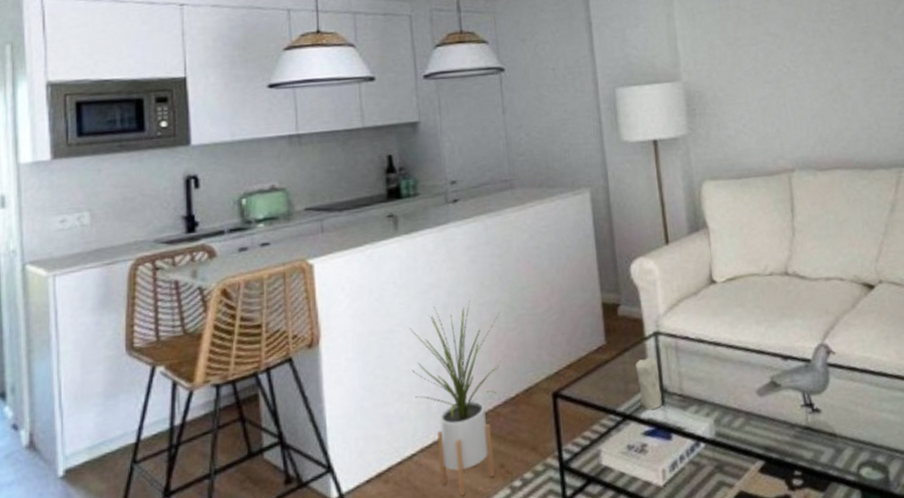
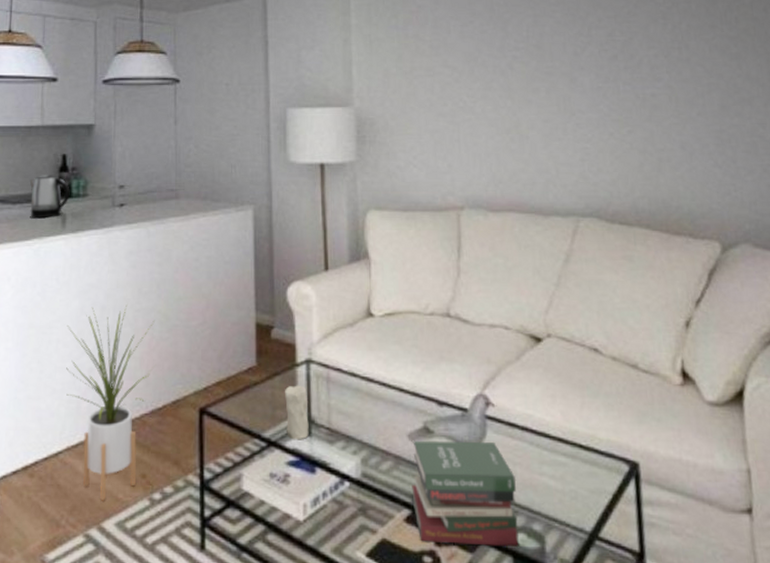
kettle: none [356,177,400,224] -> present [30,175,70,219]
books: none [761,387,866,489] -> present [411,440,519,548]

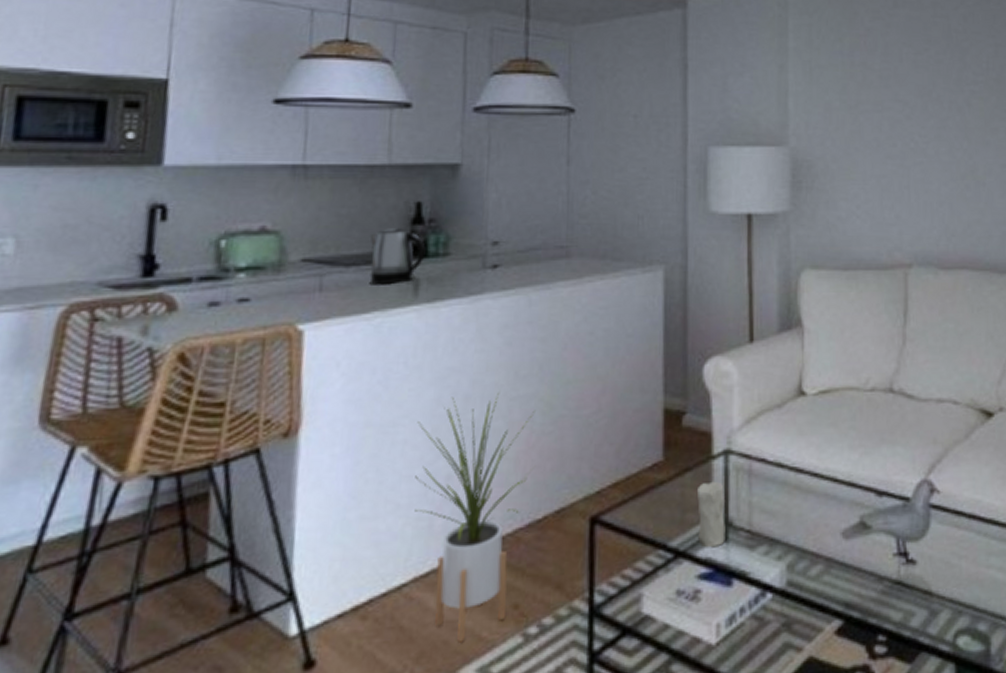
books: present [411,440,519,548] -> none [844,534,962,656]

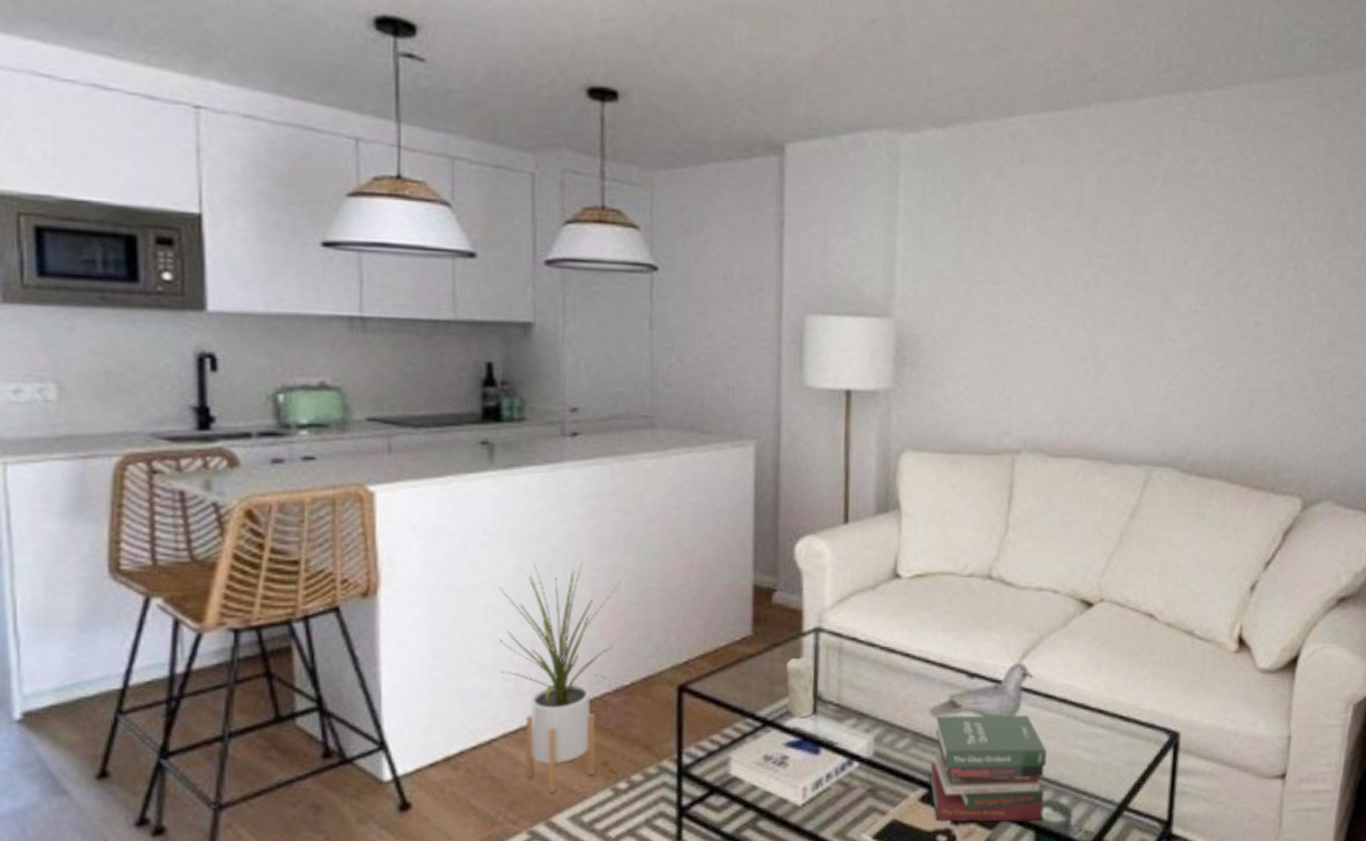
kettle: present [369,228,426,285] -> none [440,389,499,449]
books: none [844,534,962,656] -> present [930,715,1048,822]

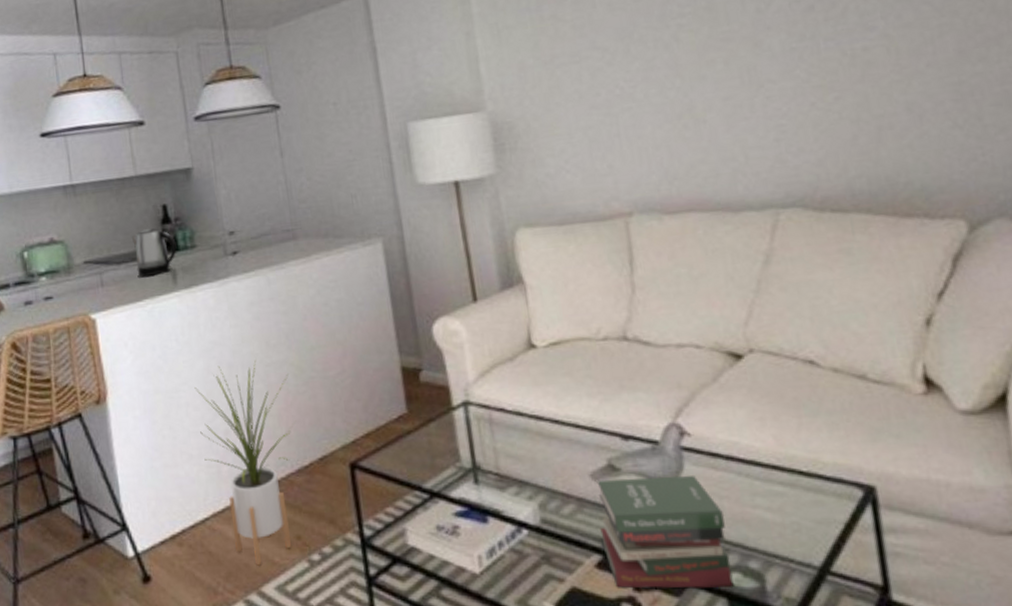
kettle: none [440,389,499,449] -> present [132,228,177,278]
candle: present [785,657,814,719] -> none [442,430,476,489]

